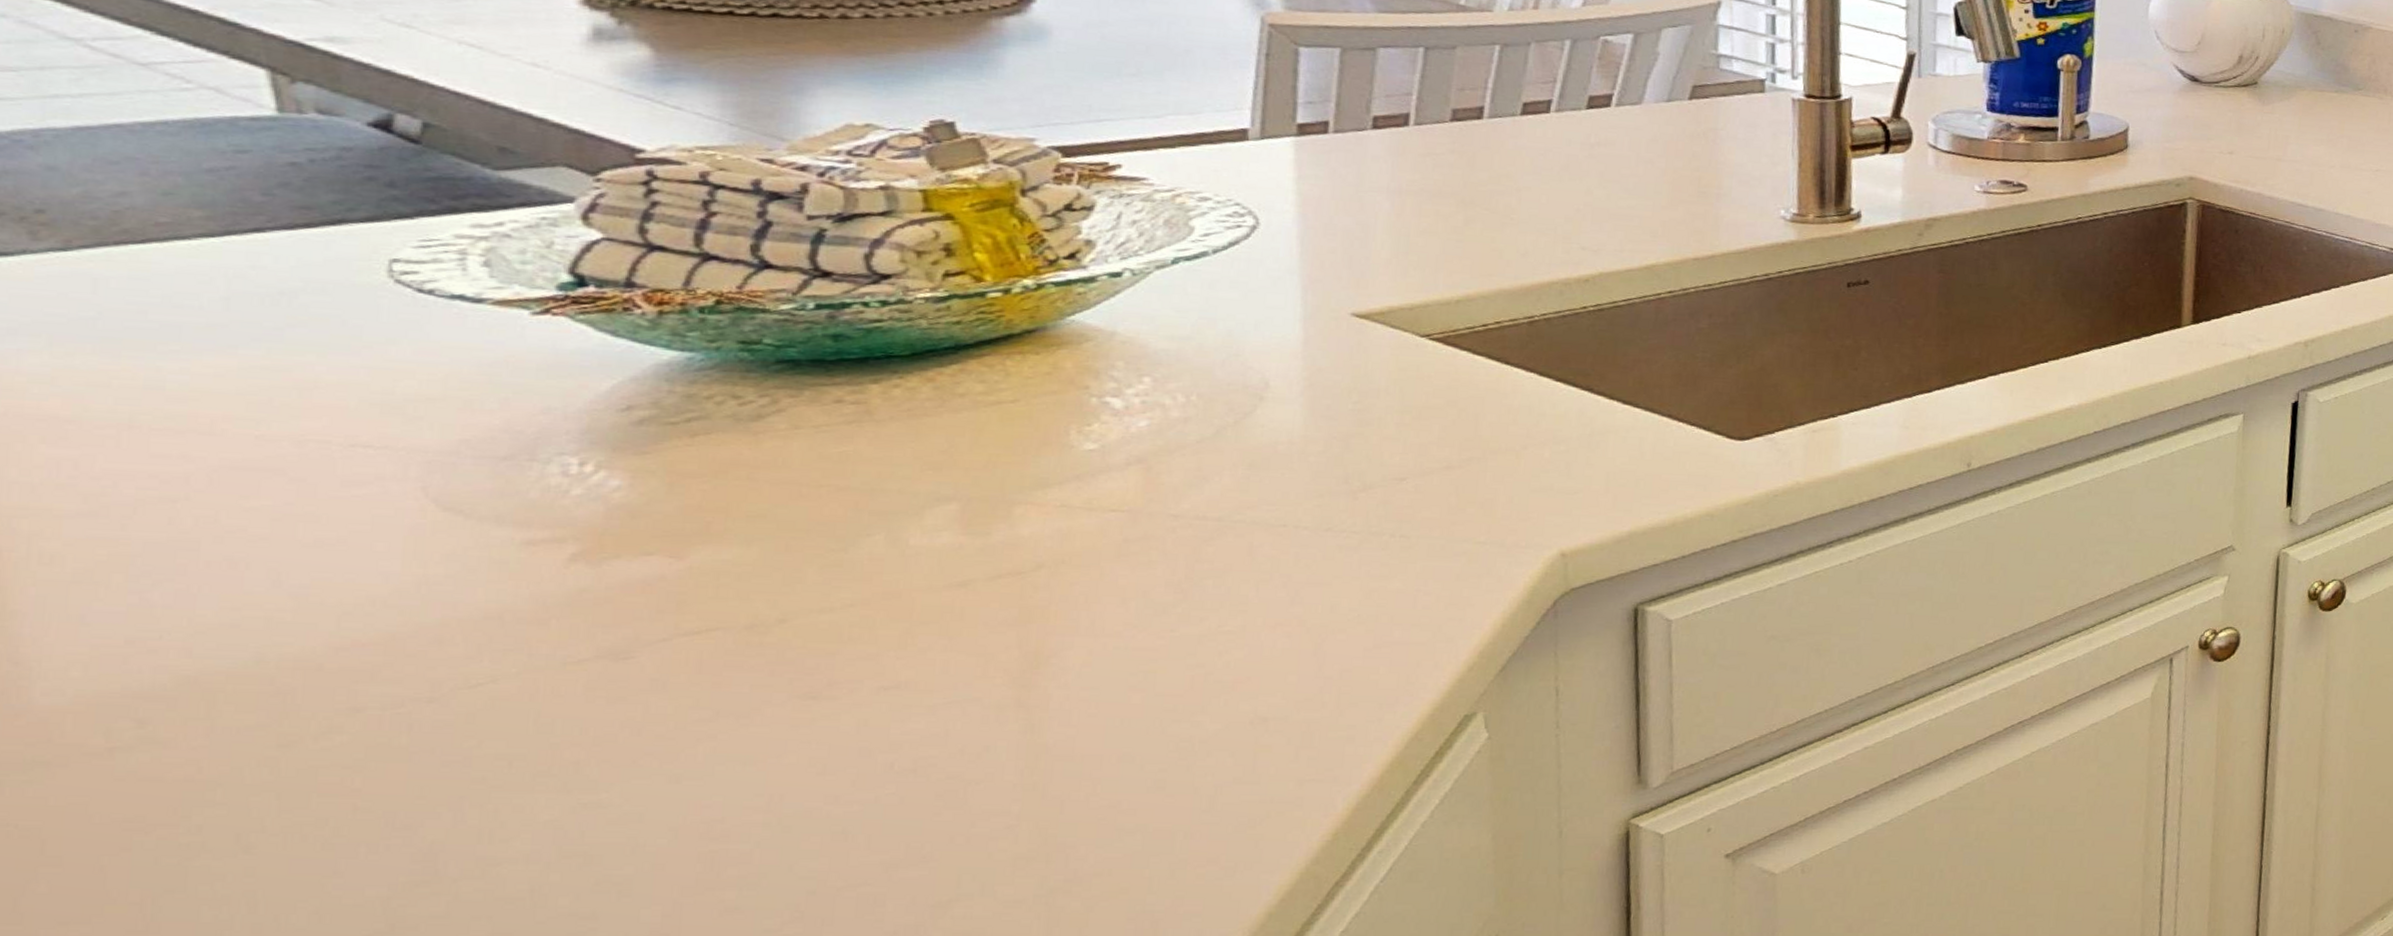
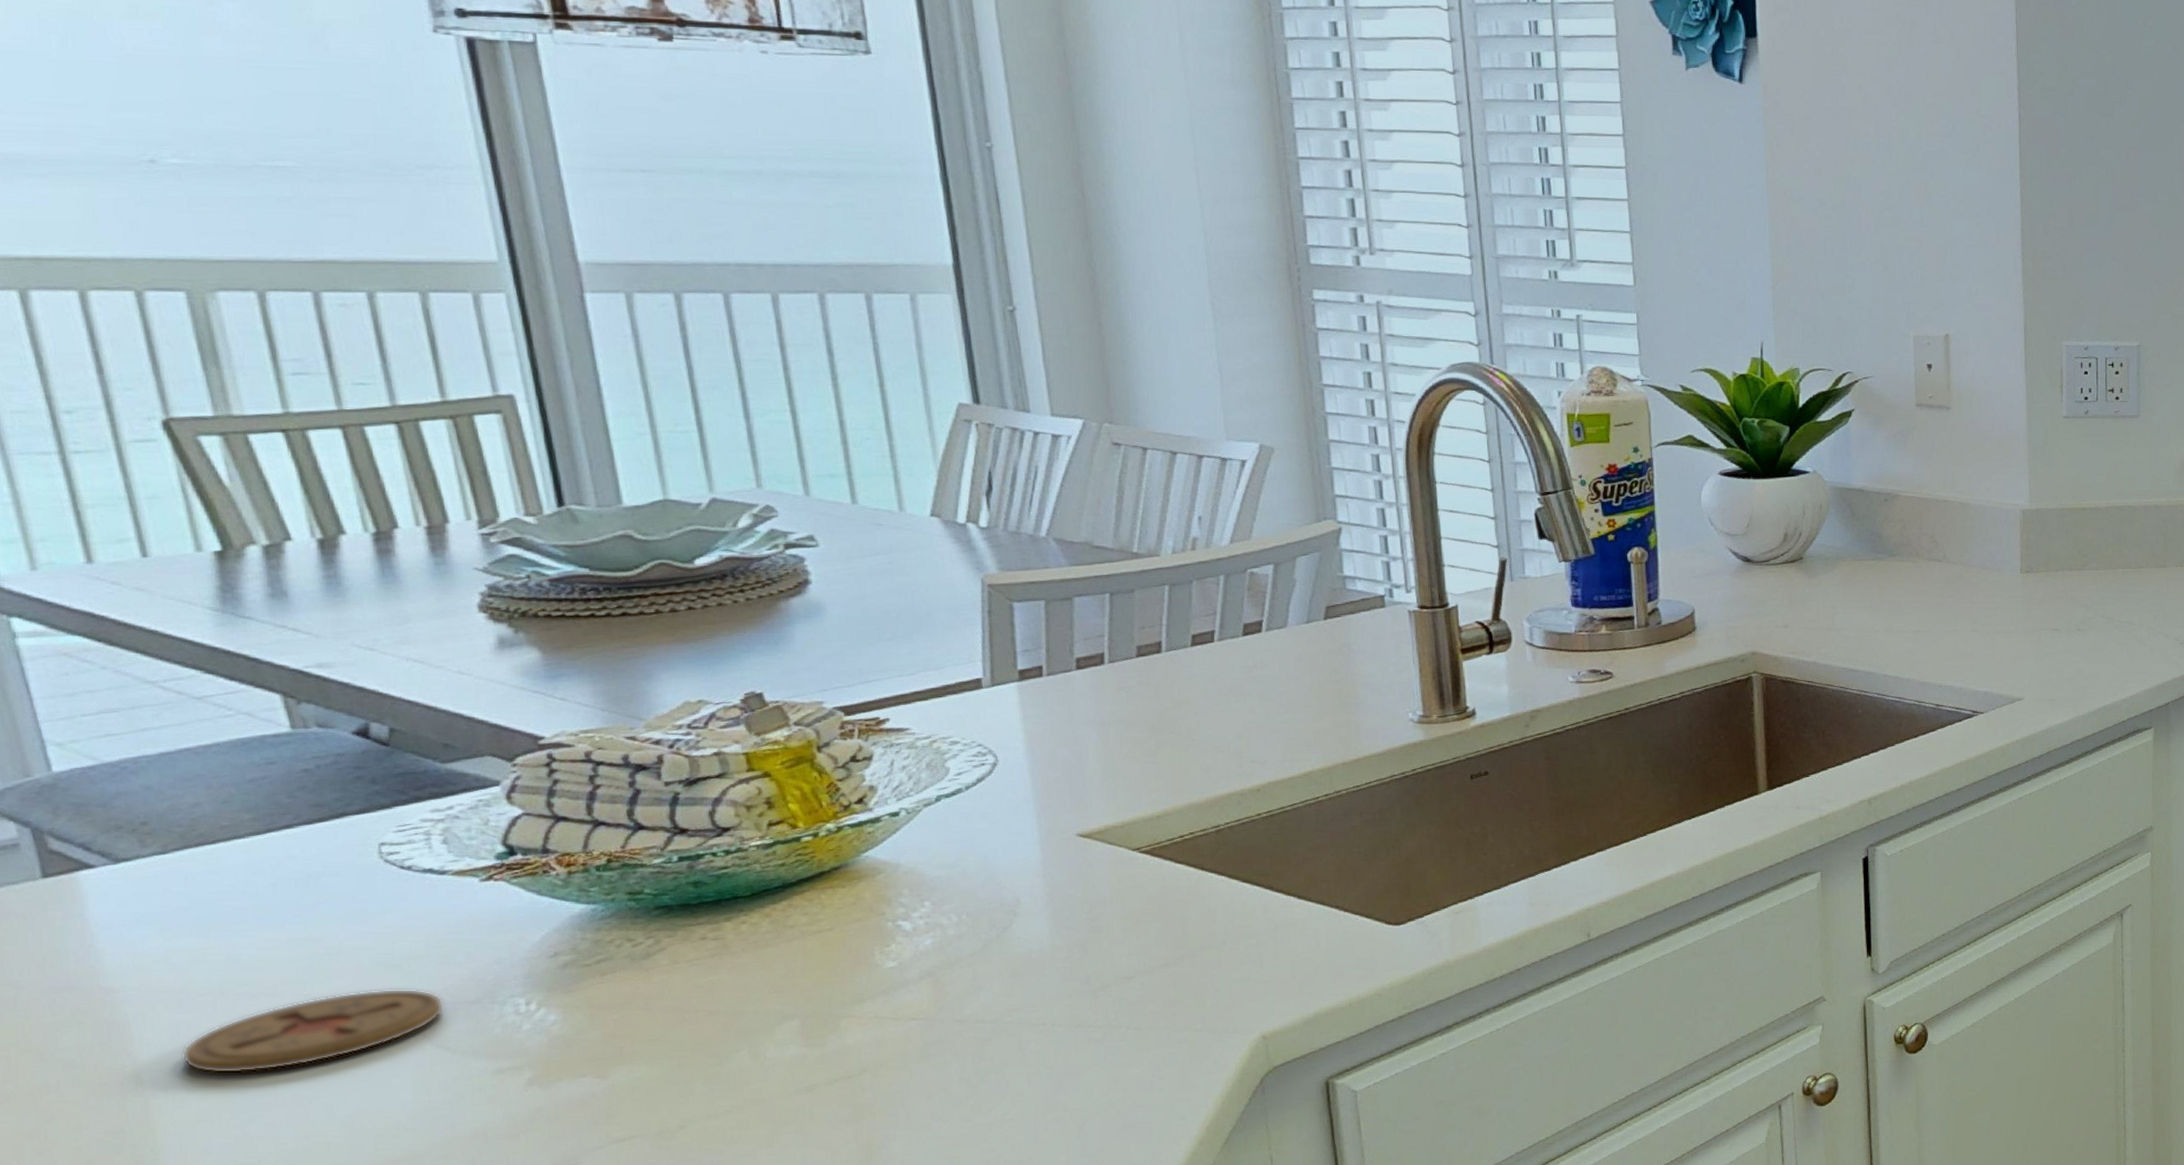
coaster: none [59,435,461,527] -> present [182,989,445,1074]

